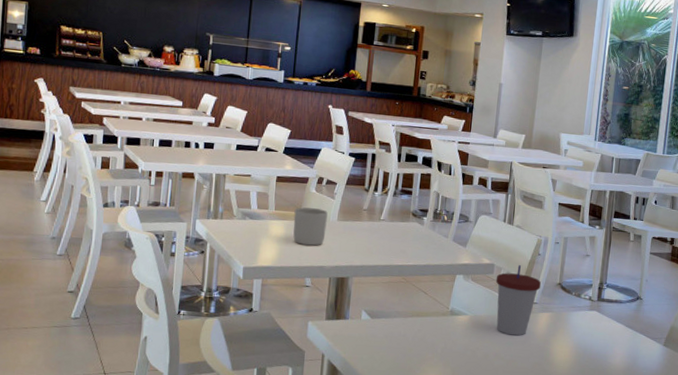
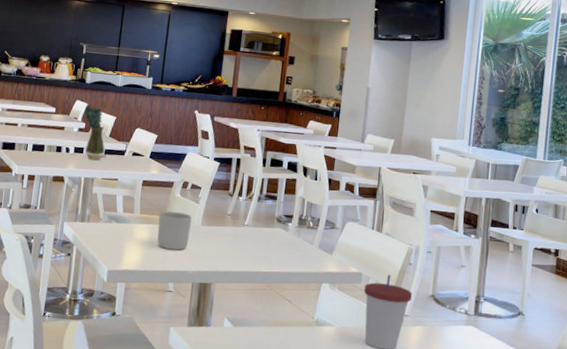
vase: none [213,97,237,157] -> present [84,103,105,162]

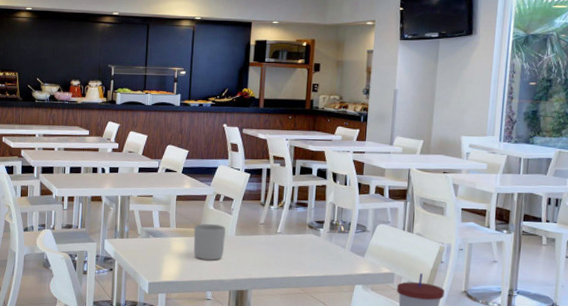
vase: present [84,103,105,162] -> none [117,124,139,180]

